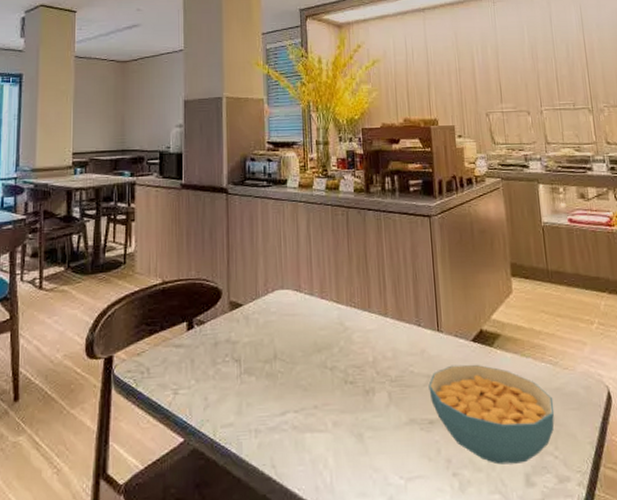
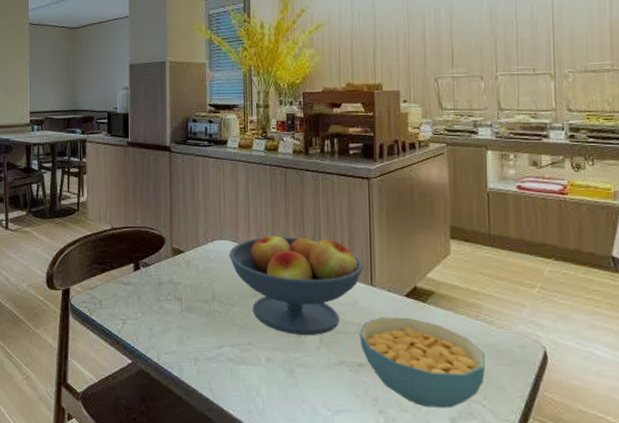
fruit bowl: none [290,279,430,393] -> present [229,235,364,335]

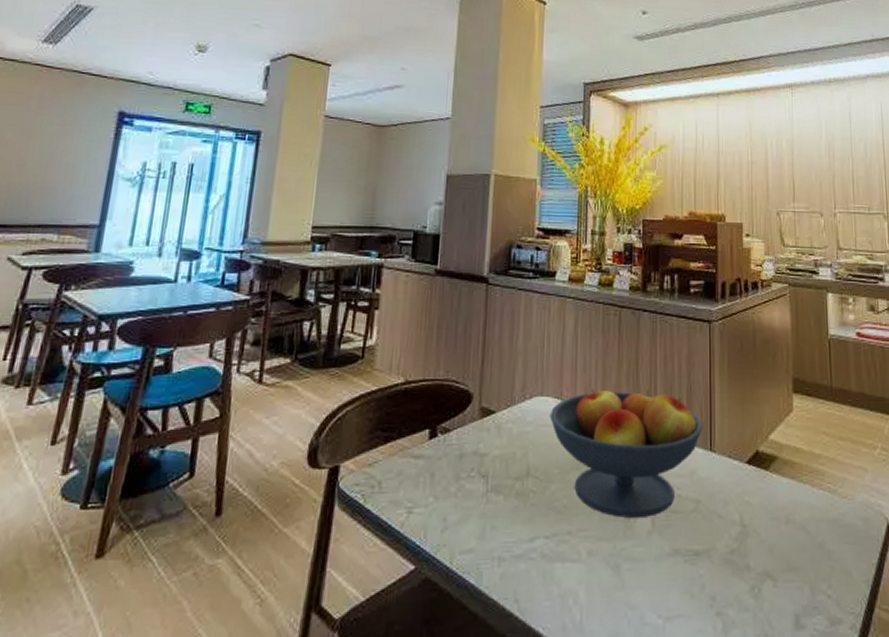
cereal bowl: present [359,317,486,408] -> none [696,489,830,604]

